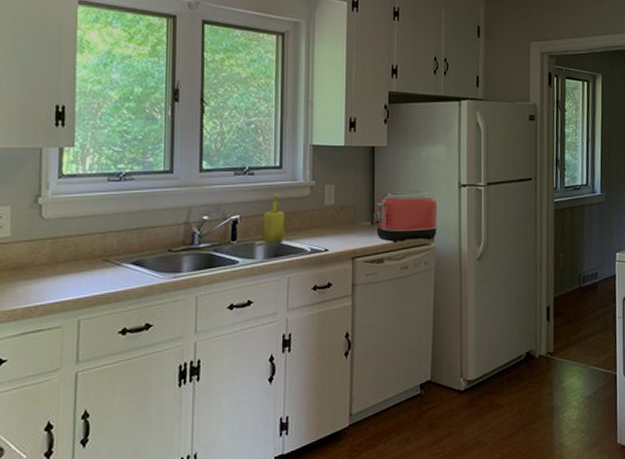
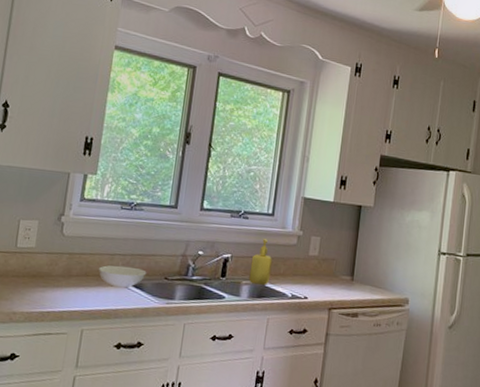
bowl: none [89,243,147,268] -> present [98,265,147,289]
toaster: present [371,190,438,243] -> none [350,249,416,303]

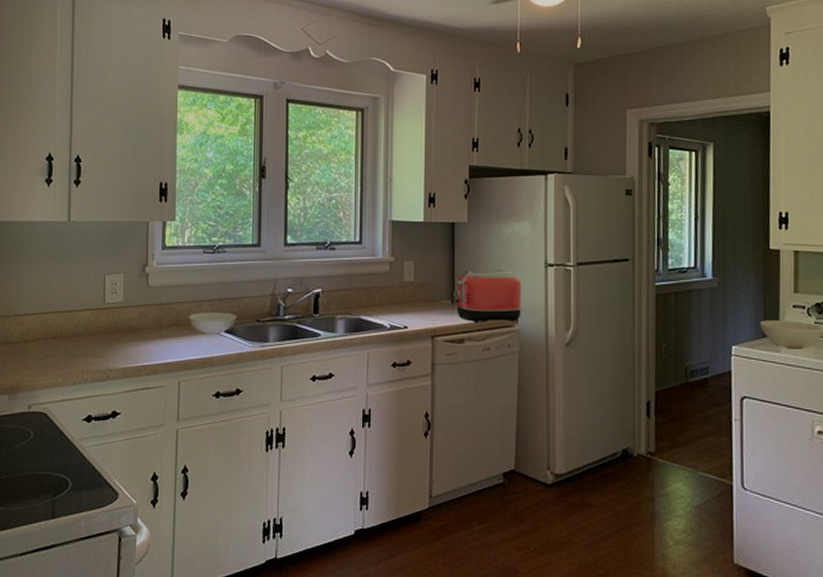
soap dispenser: present [249,239,273,286] -> none [343,269,366,319]
toaster: none [350,249,416,303] -> present [451,269,522,323]

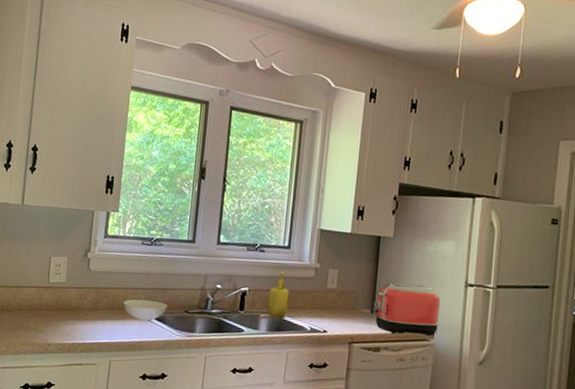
soap dispenser: none [343,269,366,319] -> present [267,272,290,319]

